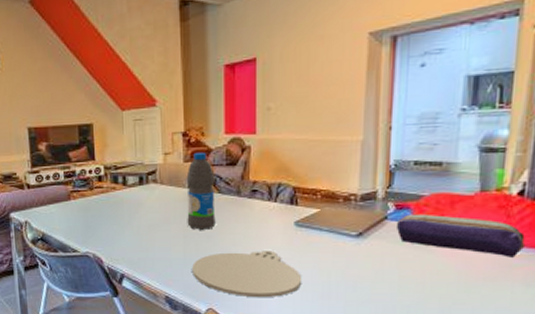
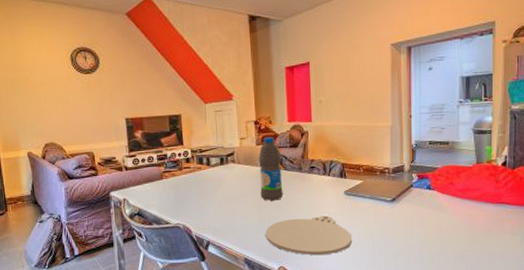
pencil case: present [395,213,525,258] -> none [419,182,509,213]

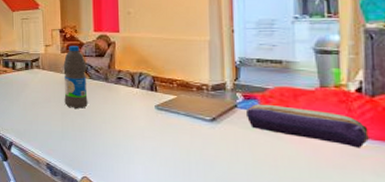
plate: present [266,215,353,256] -> none [69,128,165,171]
pencil case: none [419,182,509,213] -> present [245,103,369,148]

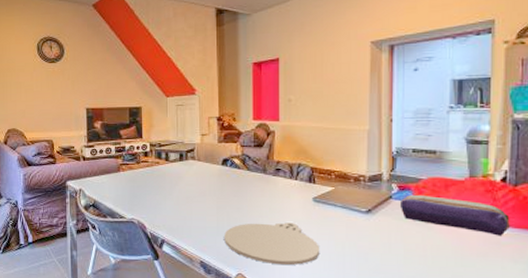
water bottle: present [63,45,88,109] -> none [220,134,245,202]
plate: none [69,128,165,171] -> present [224,222,320,266]

